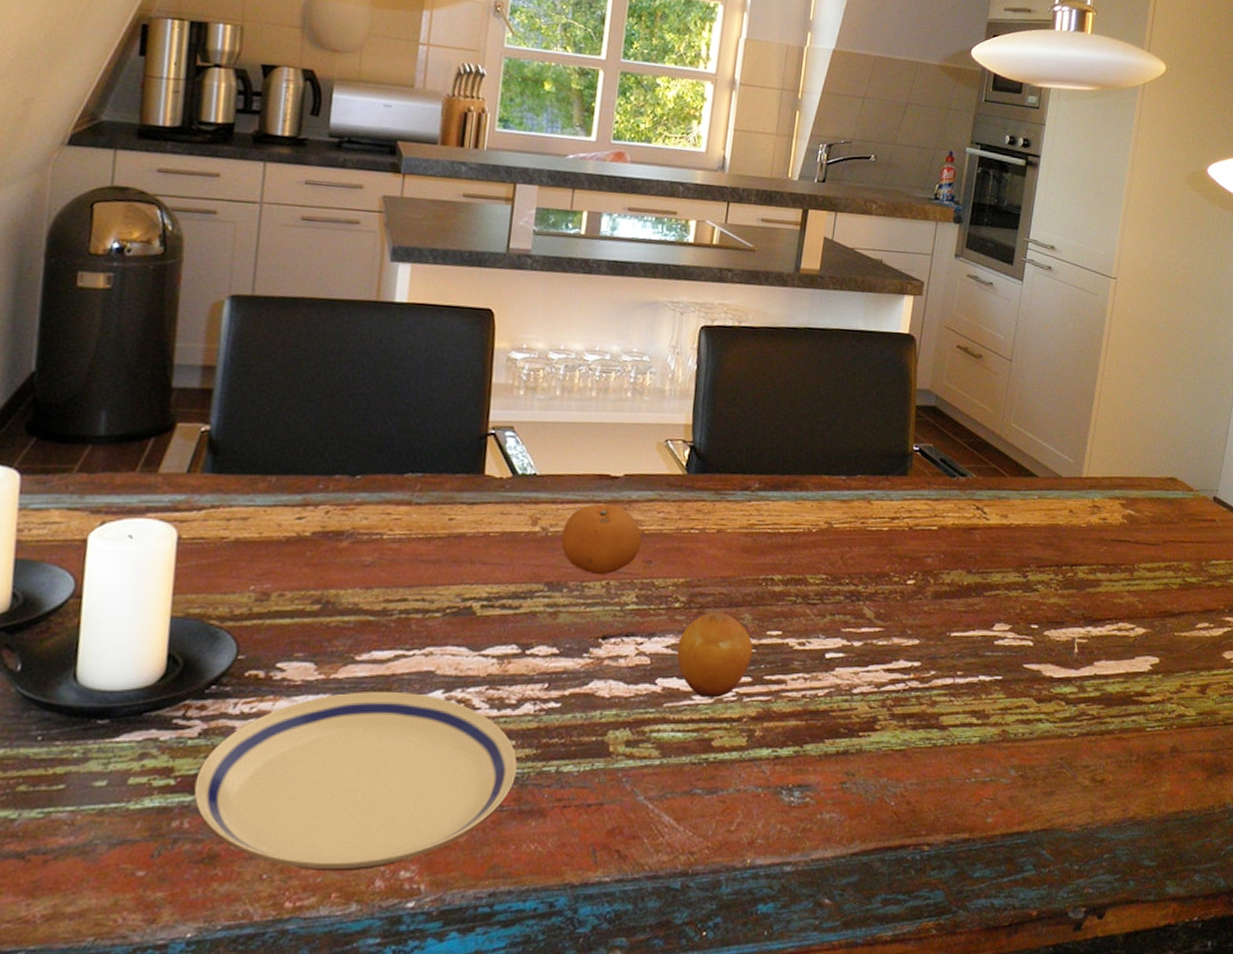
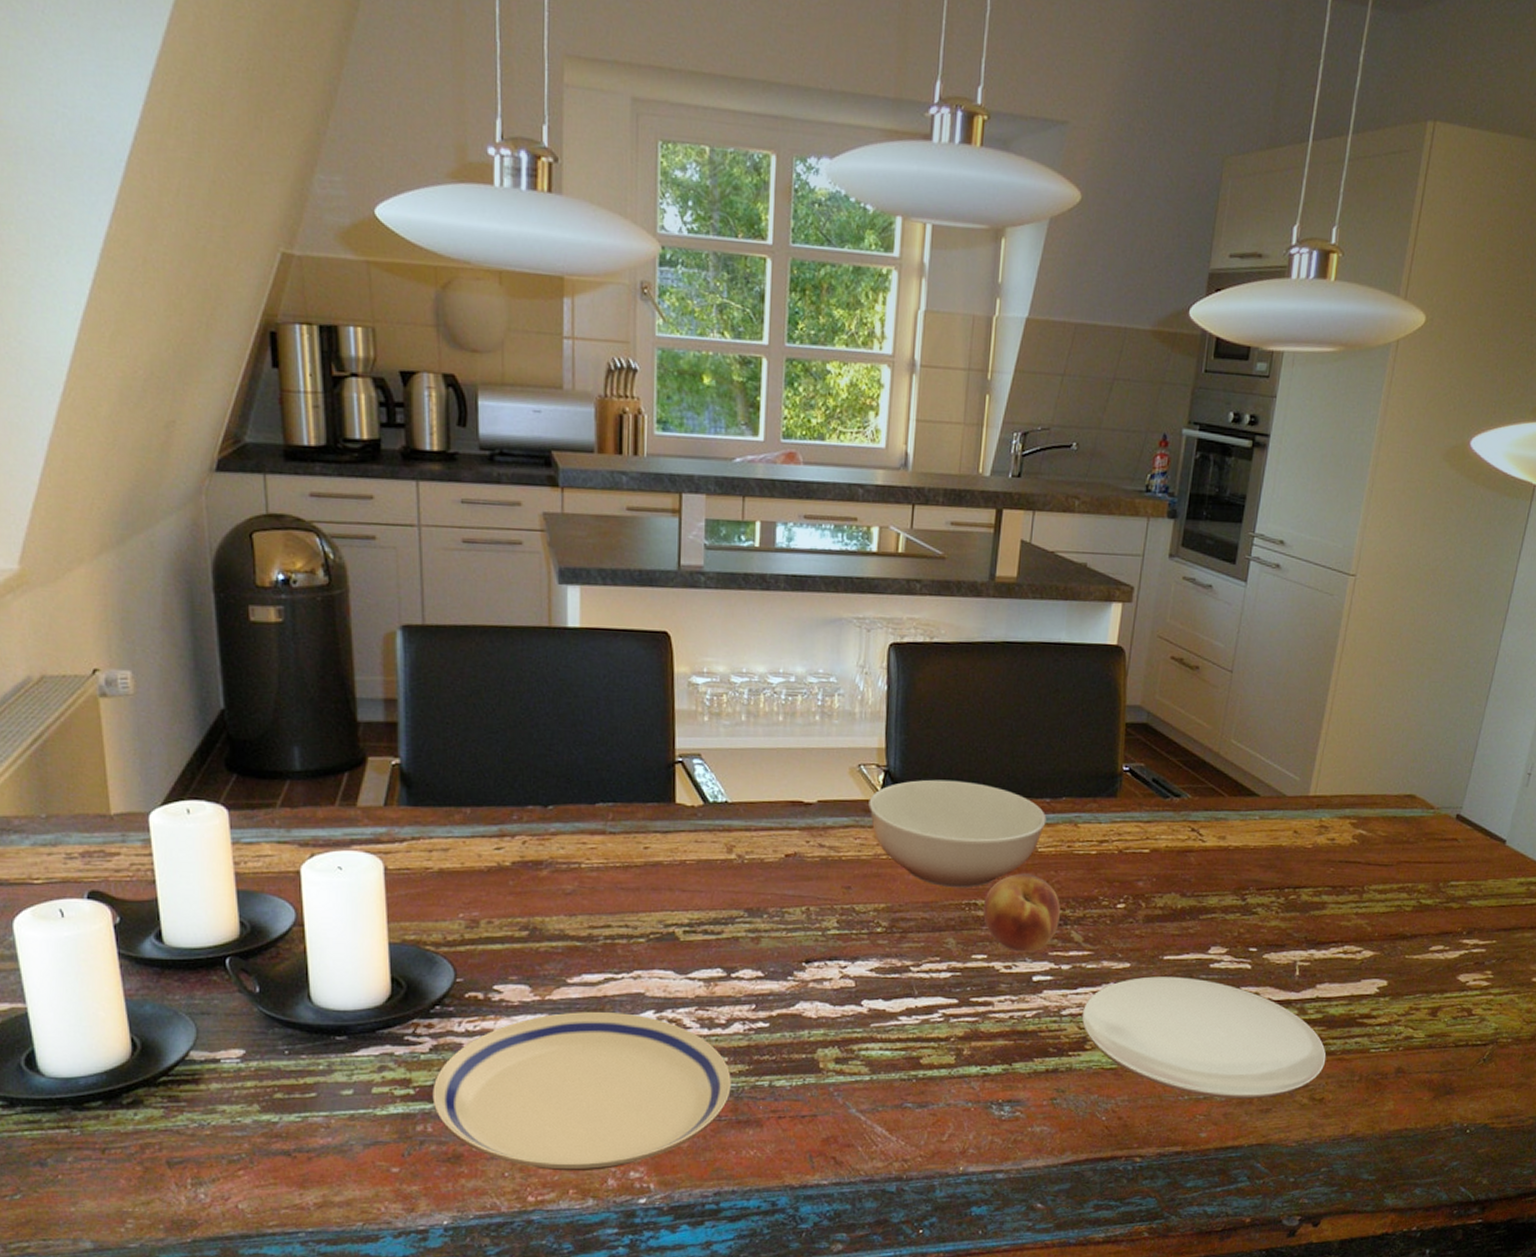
fruit: present [560,503,642,575] -> none [757,830,840,901]
bowl: none [673,455,842,563] -> present [869,779,1047,888]
fruit: present [677,612,753,698] -> none [881,936,959,1019]
fruit: none [779,549,854,629] -> present [983,873,1061,952]
plate: none [872,653,1106,781] -> present [1081,976,1327,1099]

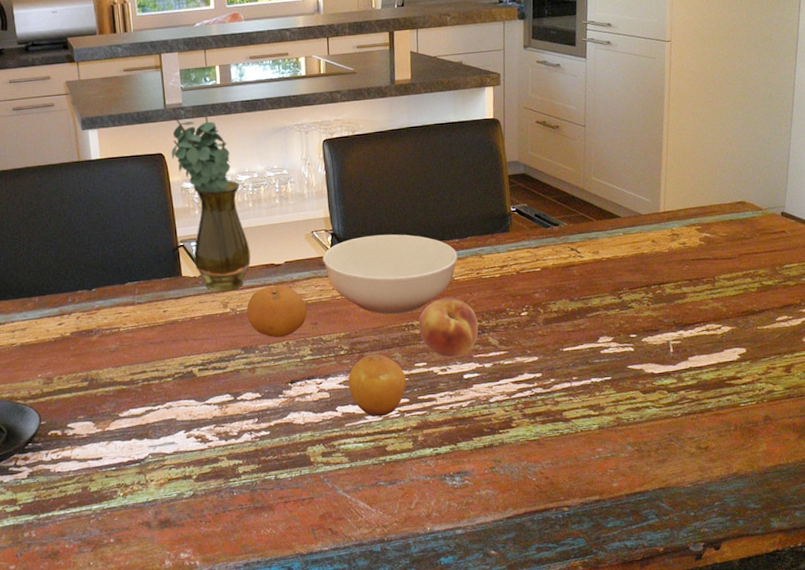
plate: present [432,1011,731,1172] -> none [32,434,247,558]
vase: none [679,583,774,831] -> present [171,116,251,292]
fruit: none [757,830,840,901] -> present [246,285,307,338]
fruit: none [881,936,959,1019] -> present [348,354,407,417]
plate: present [1081,976,1327,1099] -> none [505,363,706,455]

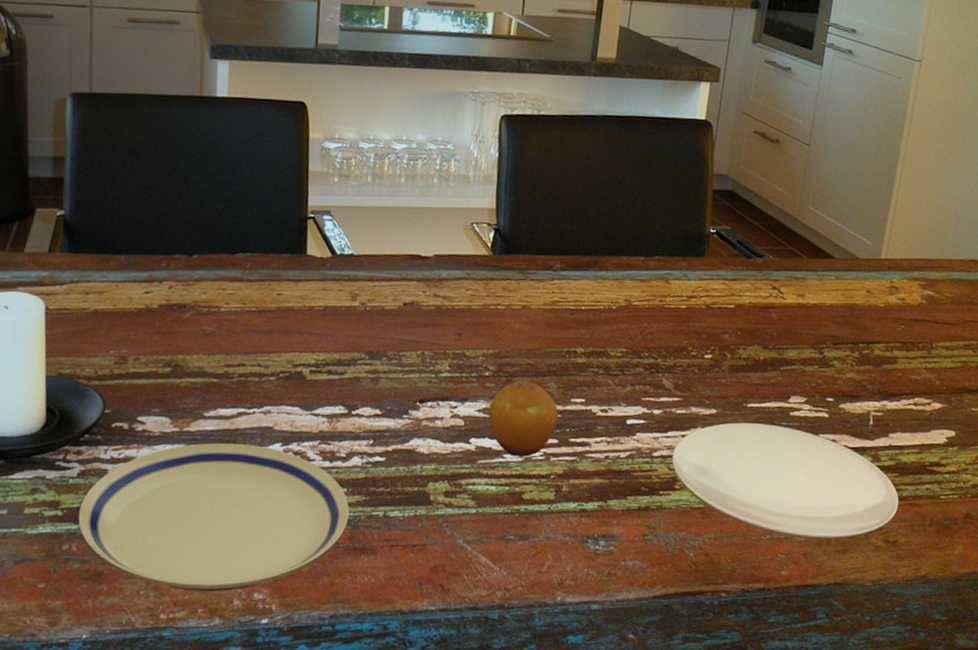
plate: none [32,434,247,558] -> present [78,442,349,592]
vase: present [171,116,251,292] -> none [315,59,395,281]
fruit: present [246,285,307,338] -> none [378,281,453,346]
bowl: present [322,234,458,315] -> none [480,237,641,337]
fruit: present [419,297,479,358] -> none [582,324,654,397]
plate: none [505,363,706,455] -> present [671,422,899,540]

